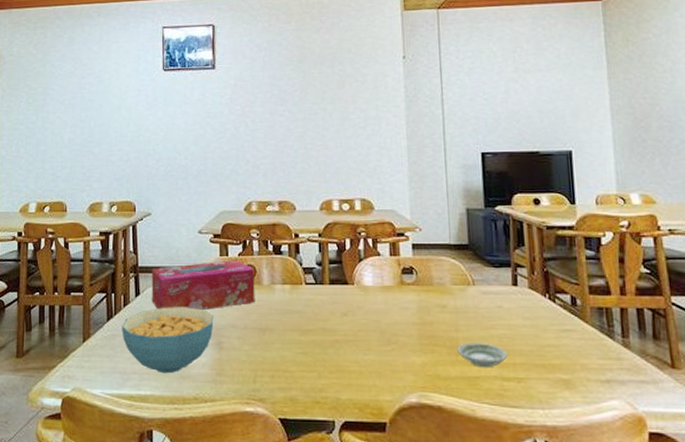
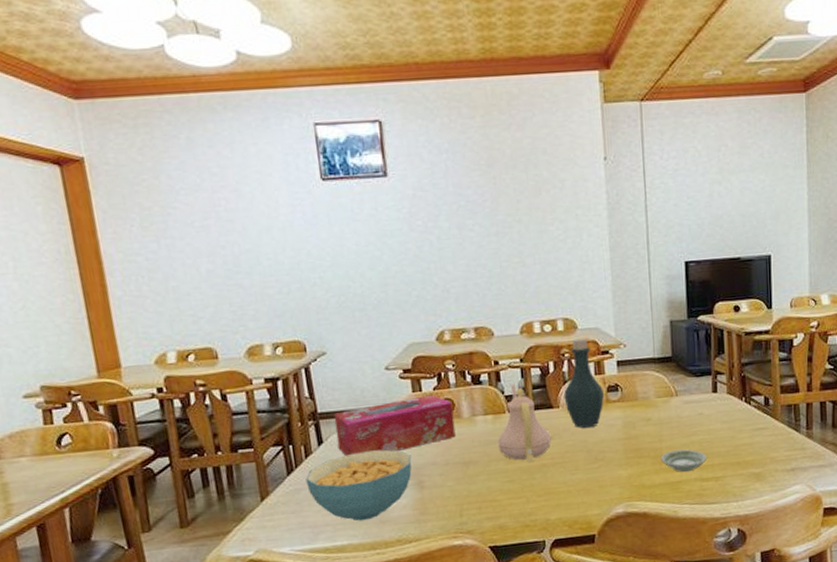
teapot: none [293,257,345,336] -> present [497,384,551,462]
bottle: none [359,219,399,308] -> present [564,338,604,428]

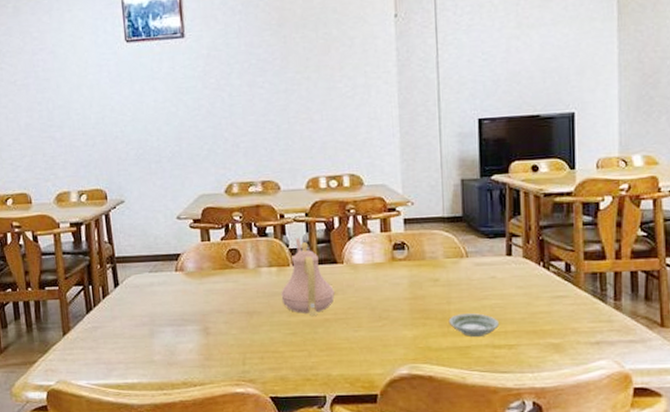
cereal bowl: present [305,449,412,521] -> none [102,295,199,362]
tissue box: present [333,394,456,456] -> none [129,244,241,299]
bottle: present [564,338,604,428] -> none [348,194,390,285]

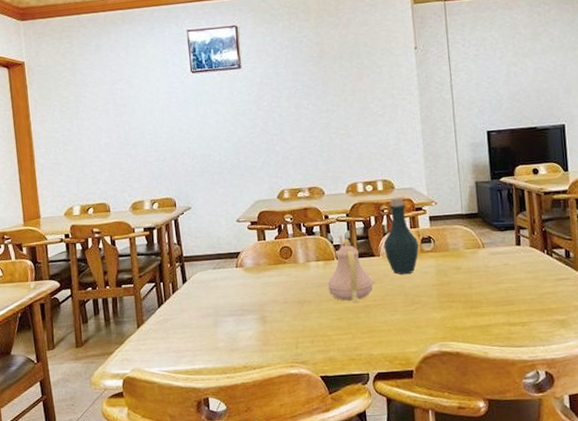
bottle: none [348,194,390,285] -> present [383,196,419,274]
saucer: present [448,313,499,338] -> none [470,296,513,317]

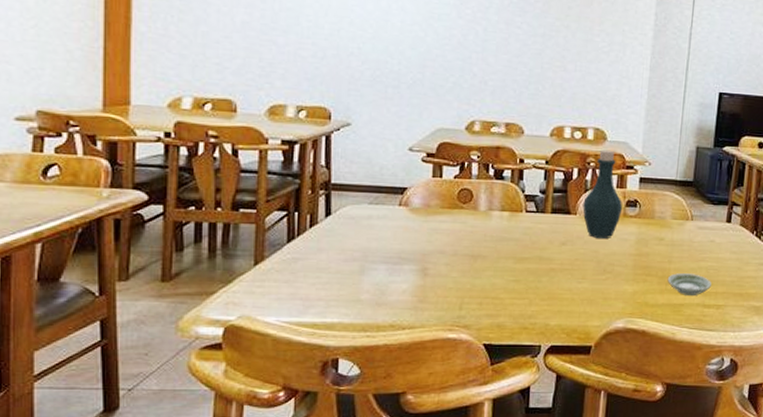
teapot: present [327,235,374,303] -> none [509,184,564,264]
saucer: none [470,296,513,317] -> present [667,273,712,297]

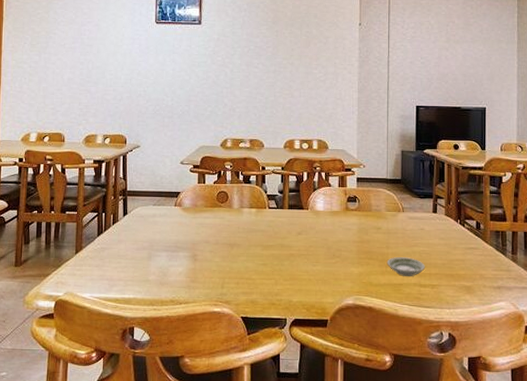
bottle: present [582,149,622,238] -> none [313,156,344,228]

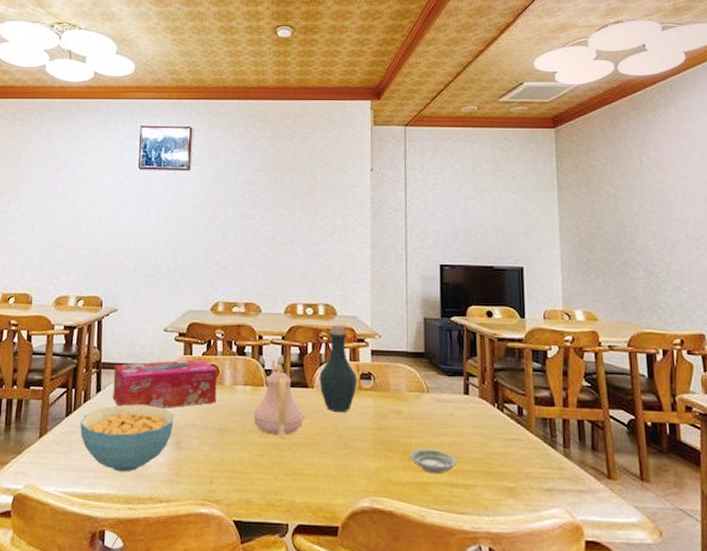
cereal bowl: none [110,225,191,281] -> present [80,404,174,473]
tissue box: none [137,187,227,228] -> present [112,359,217,408]
teapot: none [257,186,300,250] -> present [253,359,303,438]
bottle: none [313,156,344,228] -> present [319,324,357,412]

